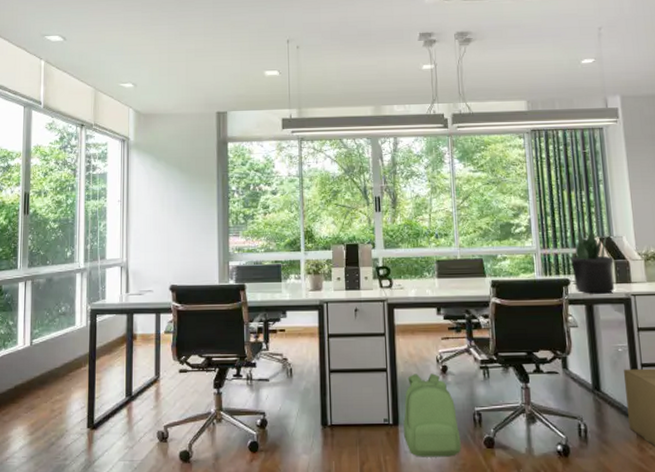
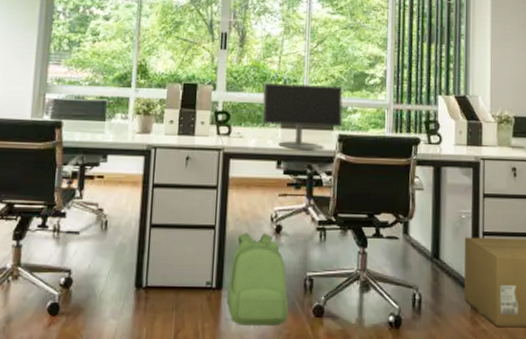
computer monitor: none [418,237,494,298] -> present [262,83,344,152]
planter: present [570,228,615,294] -> none [423,83,467,156]

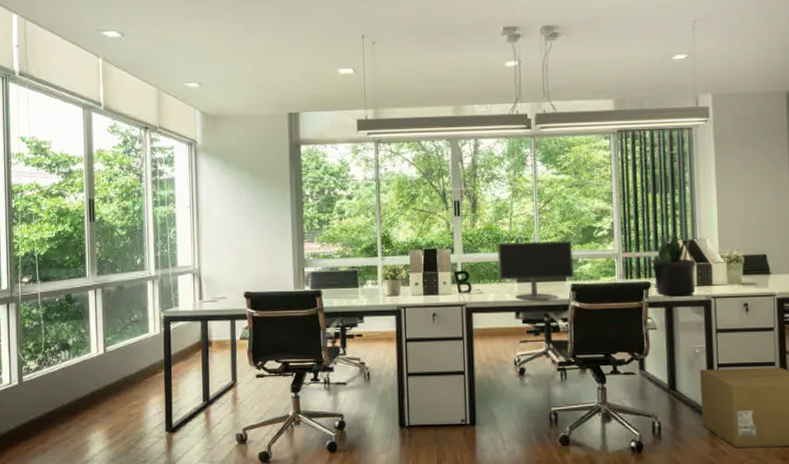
backpack: present [227,233,288,326] -> none [480,375,537,455]
planter: none [423,83,467,156] -> present [652,231,696,297]

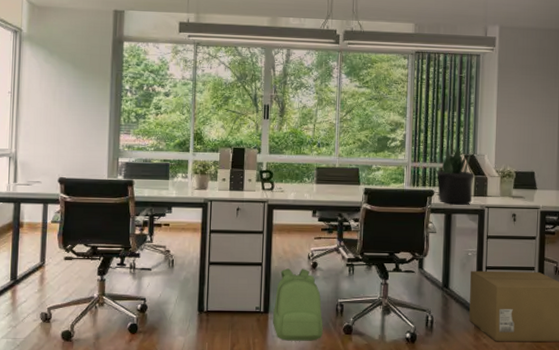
backpack: none [480,375,537,455] -> present [273,268,323,341]
computer monitor: present [497,241,574,302] -> none [300,147,369,203]

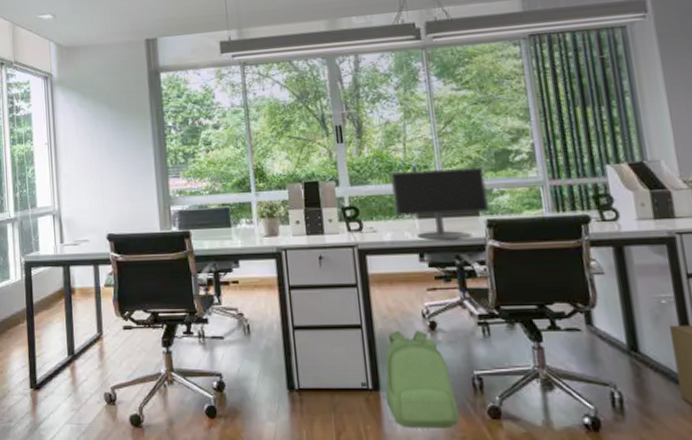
computer monitor: none [300,147,369,203] -> present [390,167,489,241]
planter: present [437,145,474,205] -> none [590,152,653,233]

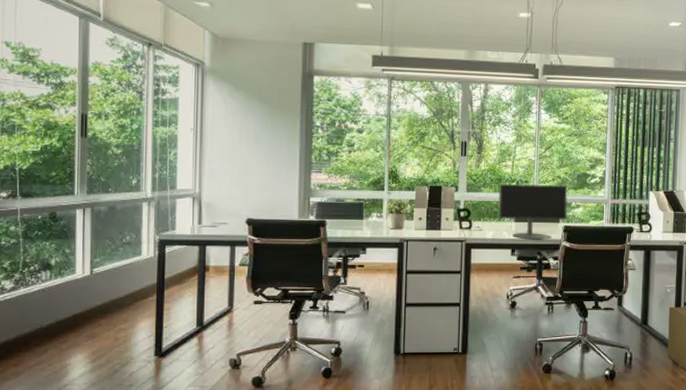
backpack: present [385,330,459,428] -> none [471,308,522,381]

